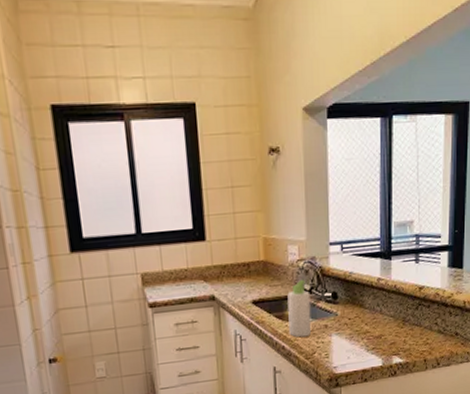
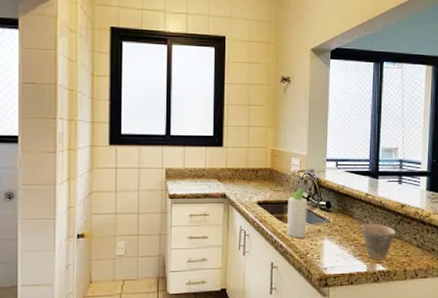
cup: none [373,311,413,353] -> present [361,223,395,261]

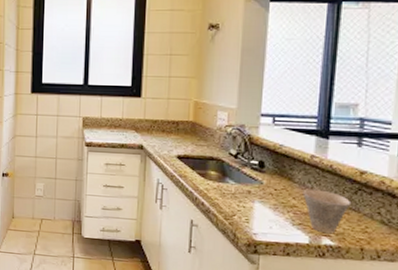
bottle: present [287,185,308,238] -> none [210,141,237,198]

